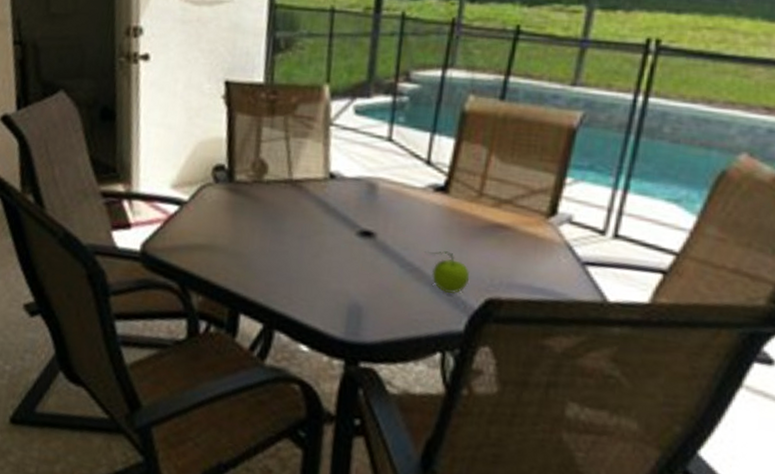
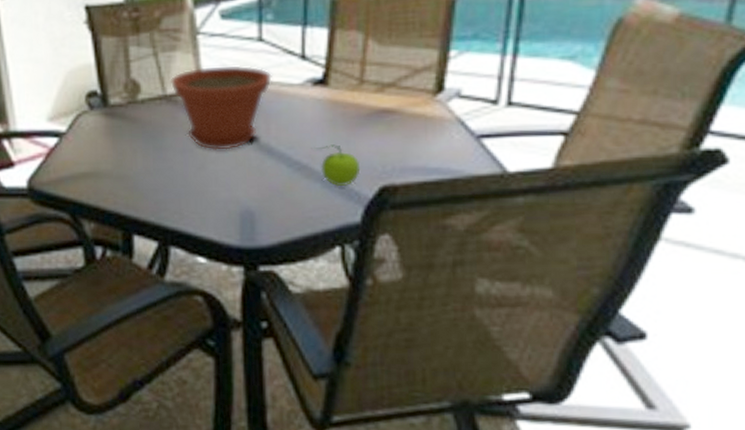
plant pot: none [297,157,397,243] -> present [170,64,272,150]

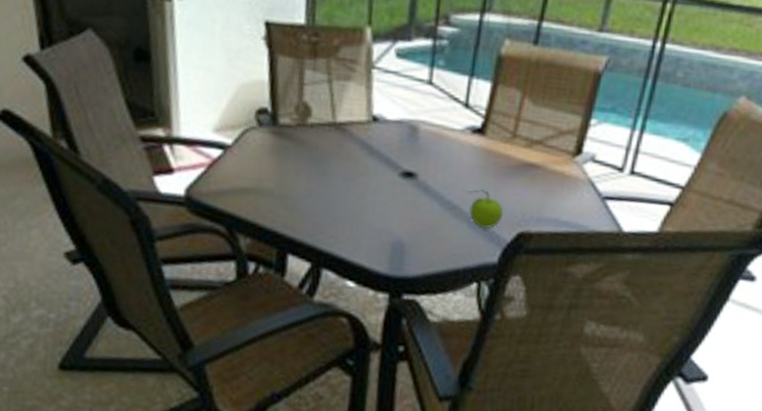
plant pot: present [170,64,272,150] -> none [340,100,437,183]

